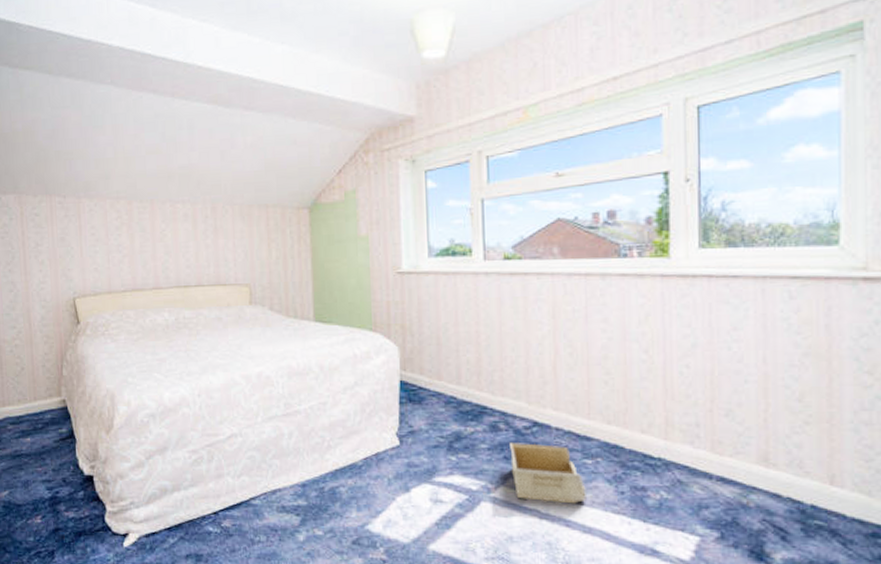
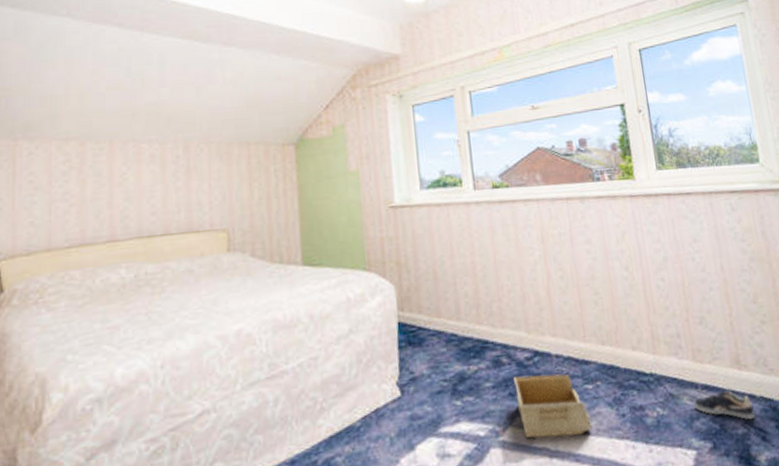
sneaker: none [704,485,777,518] -> present [693,390,755,420]

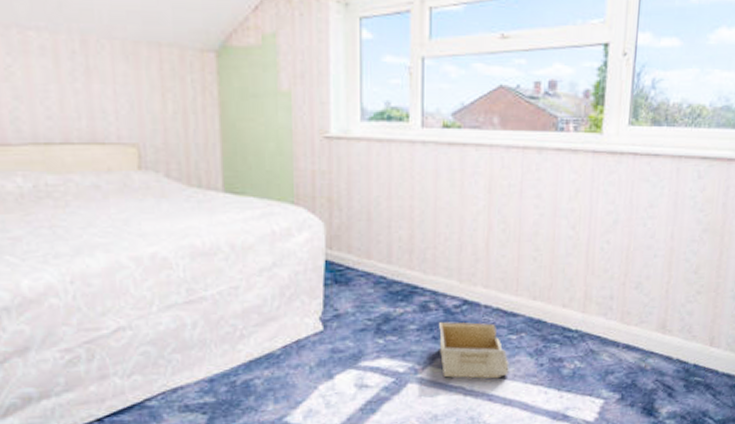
sneaker: present [693,390,755,420] -> none [611,351,668,378]

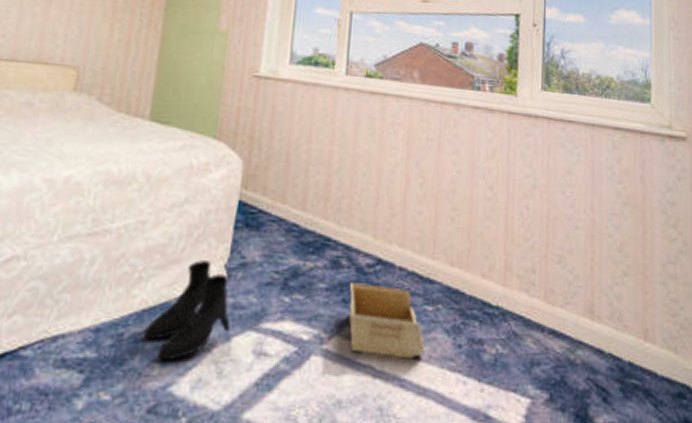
boots: none [253,315,332,400] -> present [143,260,231,361]

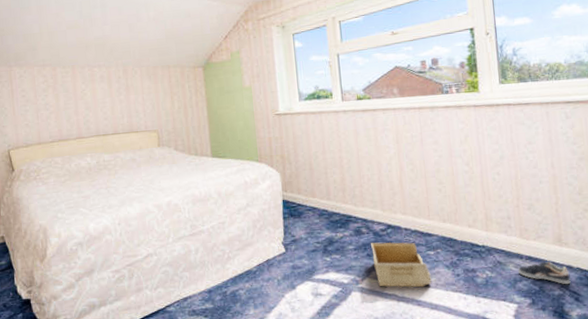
boots: present [143,260,231,361] -> none [238,241,294,306]
sneaker: none [536,339,600,377] -> present [517,261,571,285]

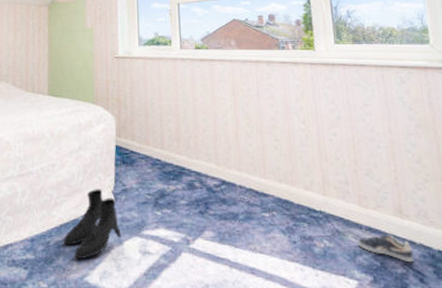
boots: none [238,241,294,306] -> present [63,189,122,260]
storage bin: present [371,241,432,288] -> none [204,199,267,253]

